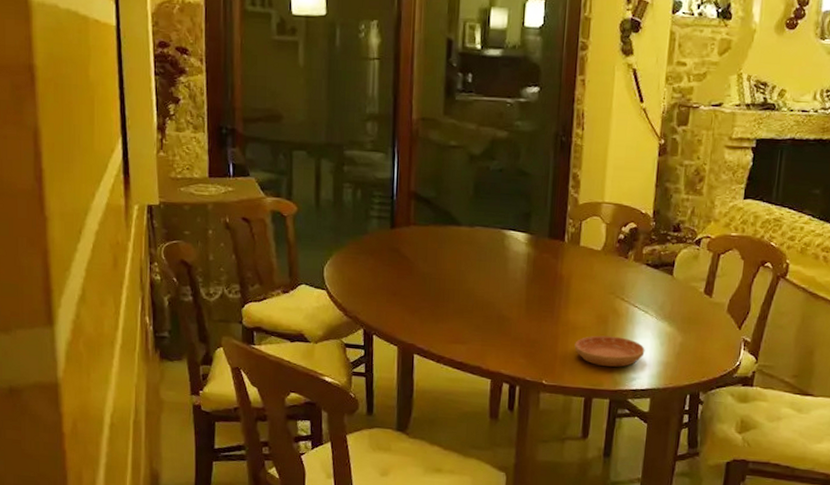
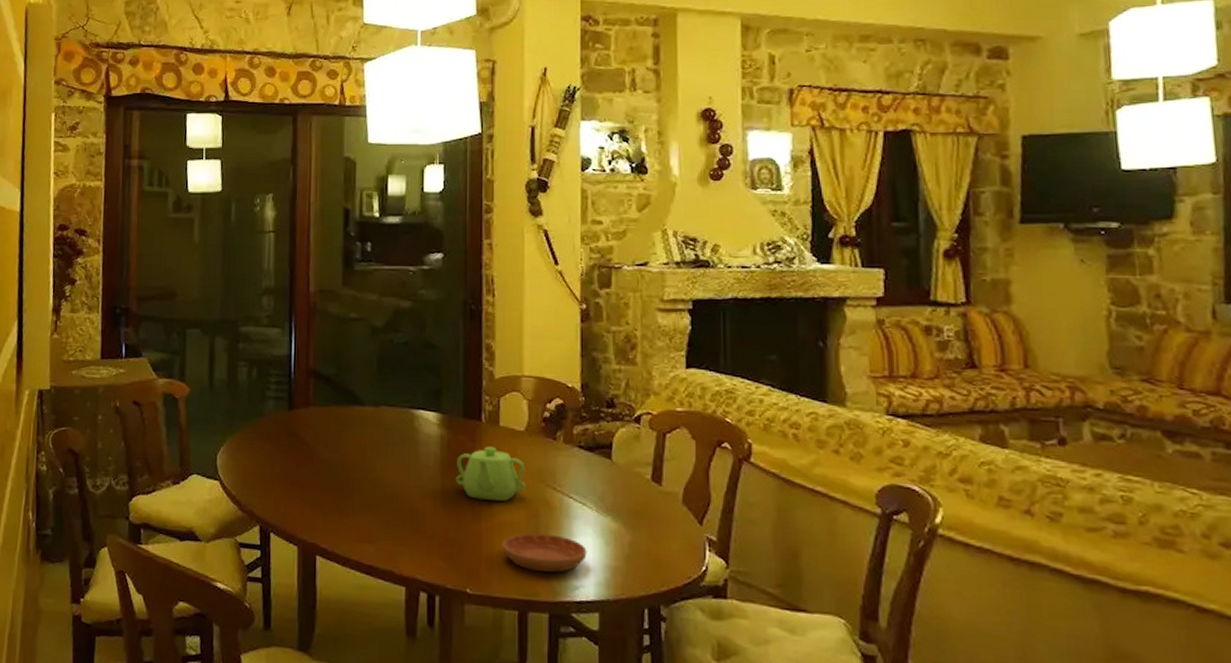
teapot: none [539,263,600,309] -> present [456,446,525,501]

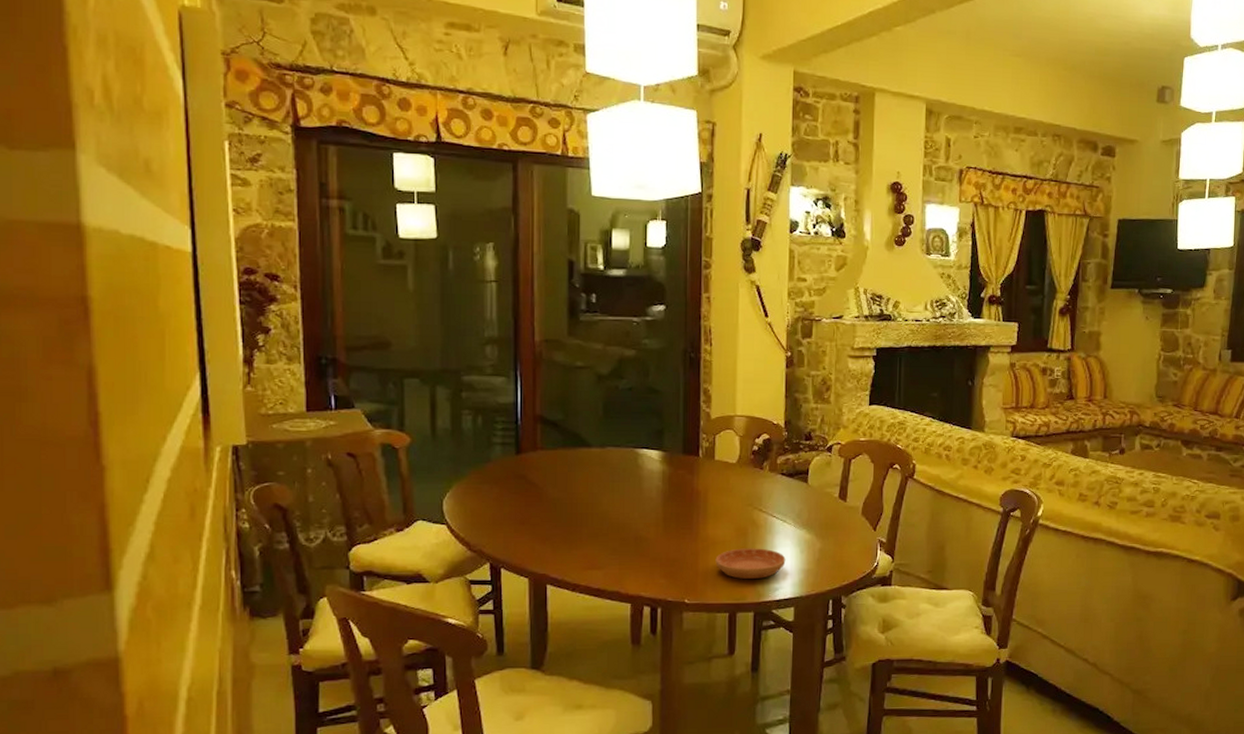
teapot: present [456,446,525,501] -> none [676,478,737,524]

